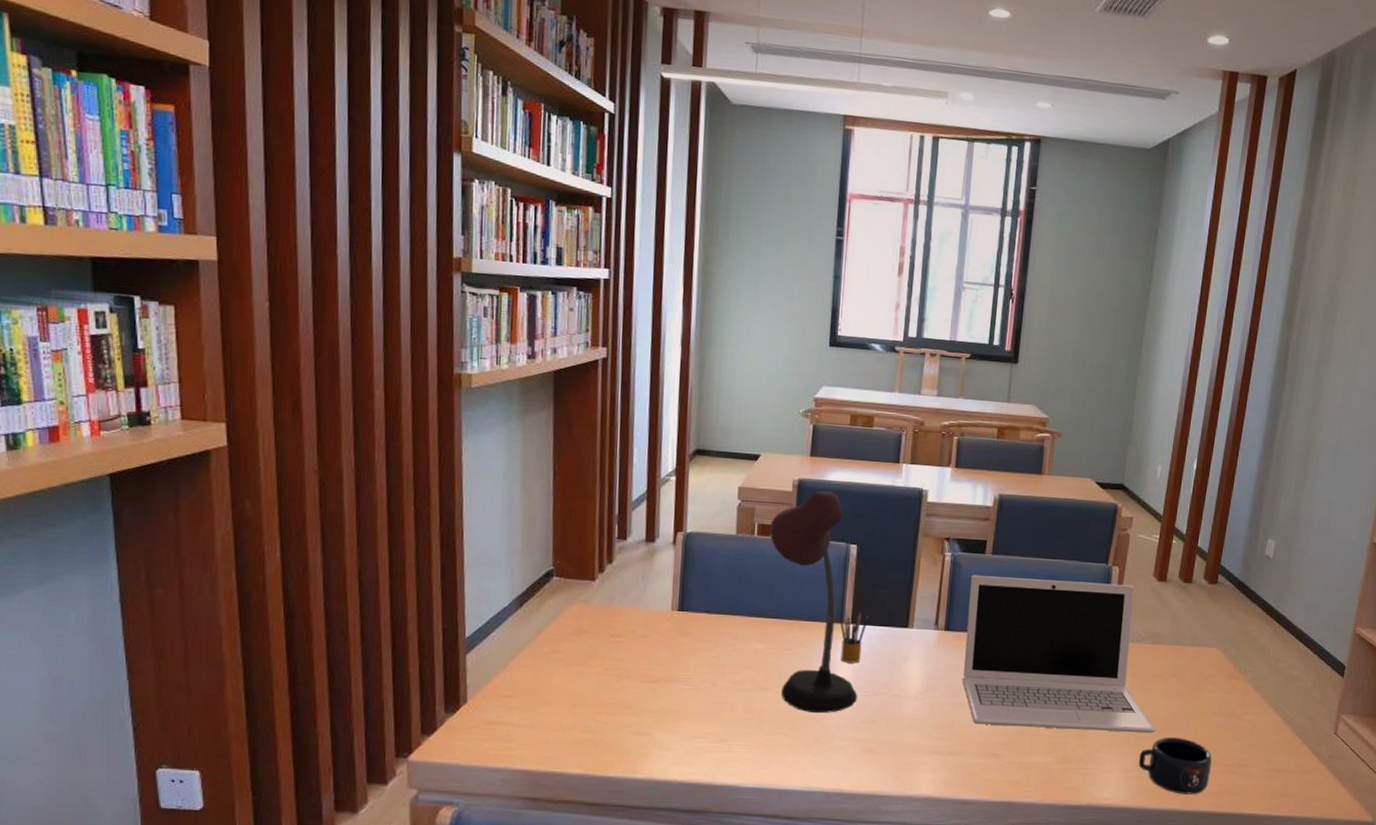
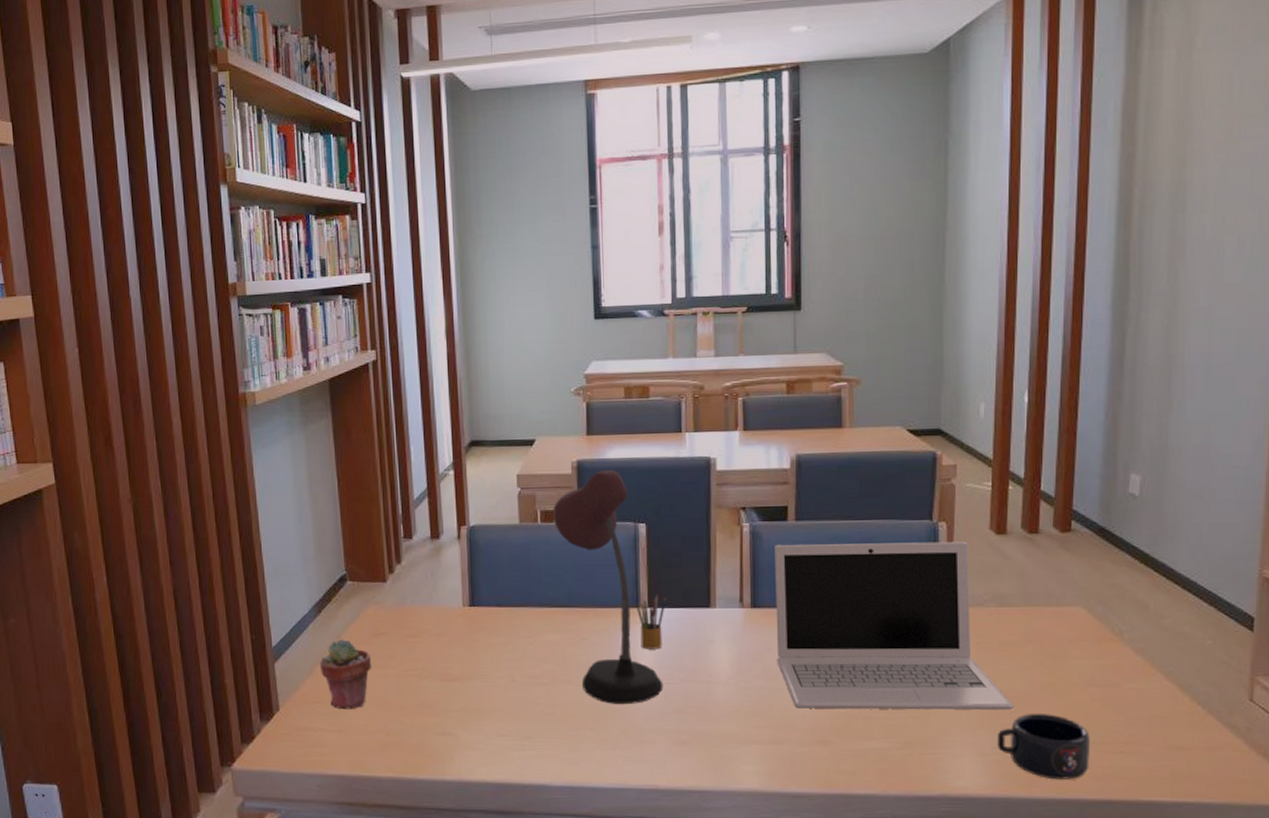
potted succulent: none [515,634,572,705] -> present [319,639,372,710]

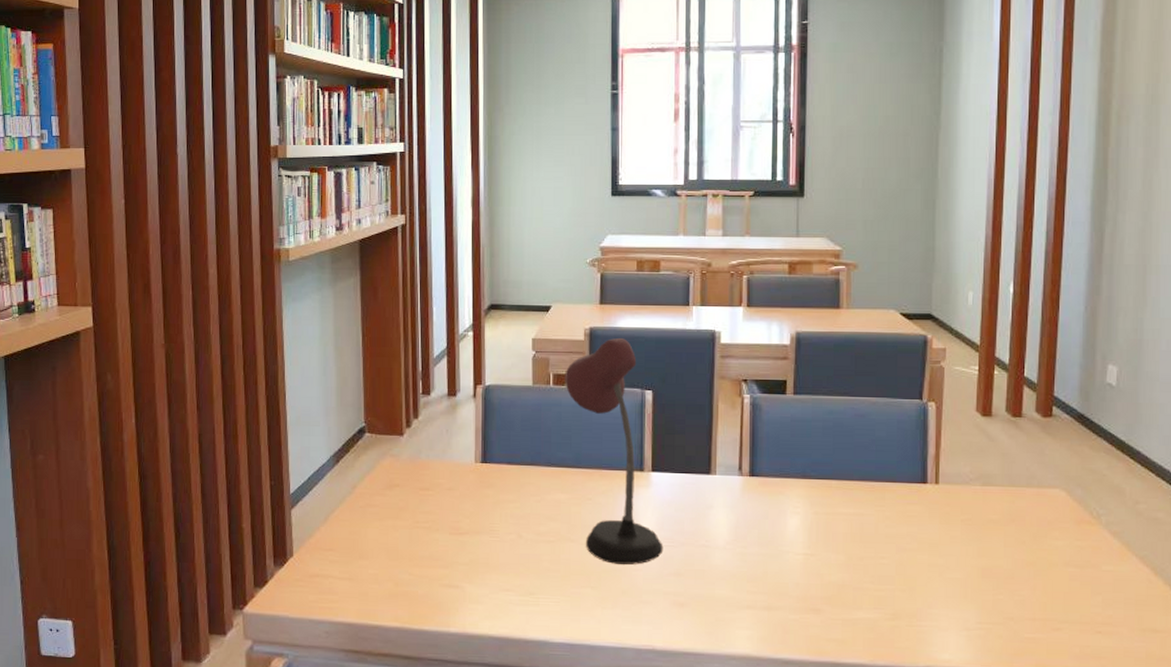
potted succulent: present [319,639,372,710] -> none [334,489,385,558]
pencil box: present [637,594,667,650] -> none [641,459,670,513]
laptop: present [775,541,1014,710] -> none [772,416,997,587]
mug: present [997,713,1090,780] -> none [980,590,1069,657]

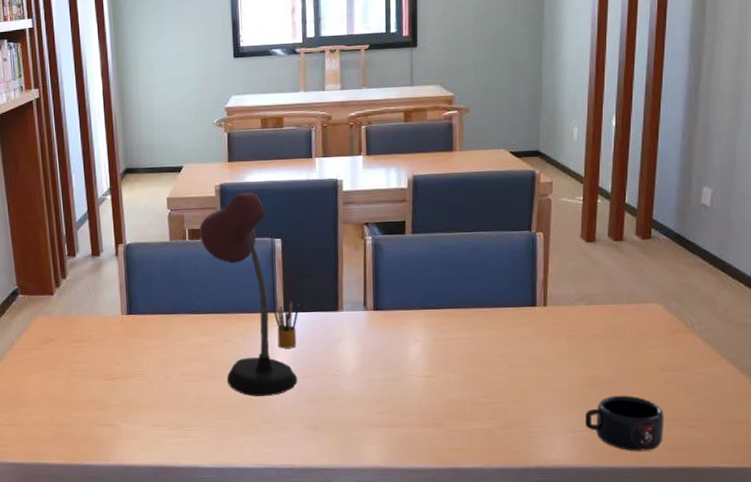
pencil box: none [641,459,670,513] -> present [274,300,300,349]
mug: none [980,590,1069,657] -> present [584,395,664,451]

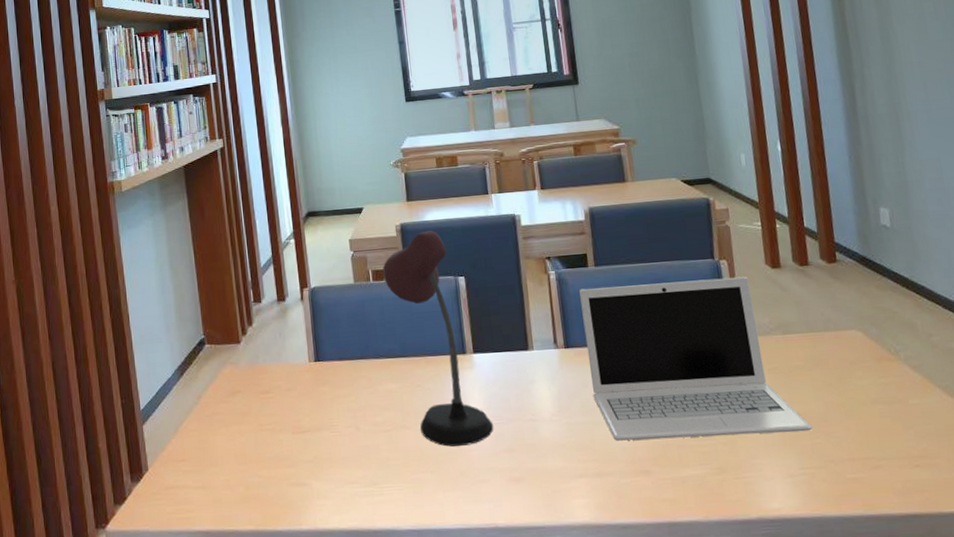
pencil box: present [274,300,300,349] -> none [463,340,489,393]
laptop: none [394,249,599,396] -> present [579,276,812,441]
mug: present [584,395,664,451] -> none [801,432,890,497]

